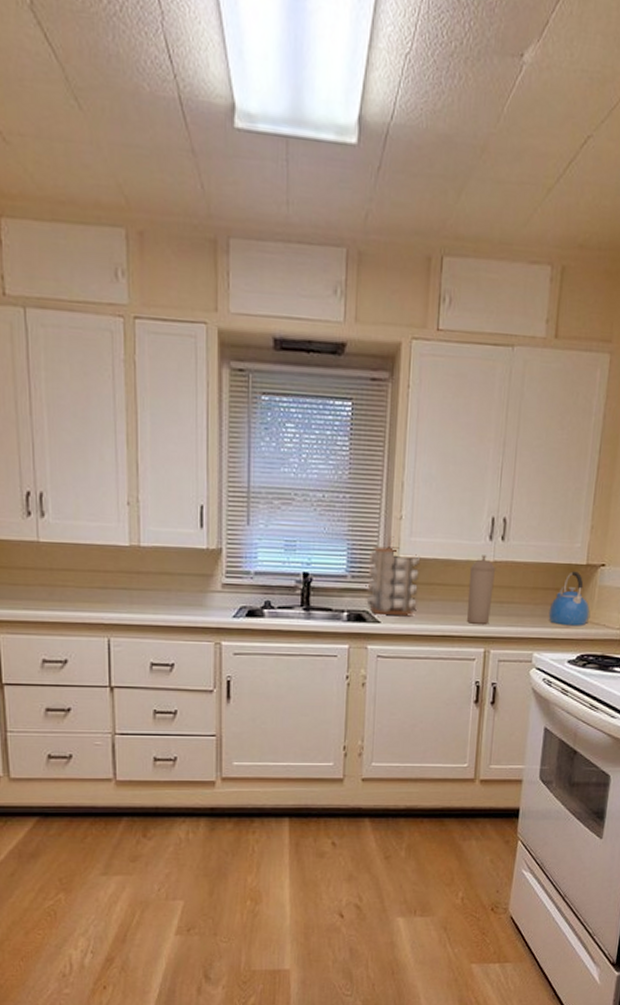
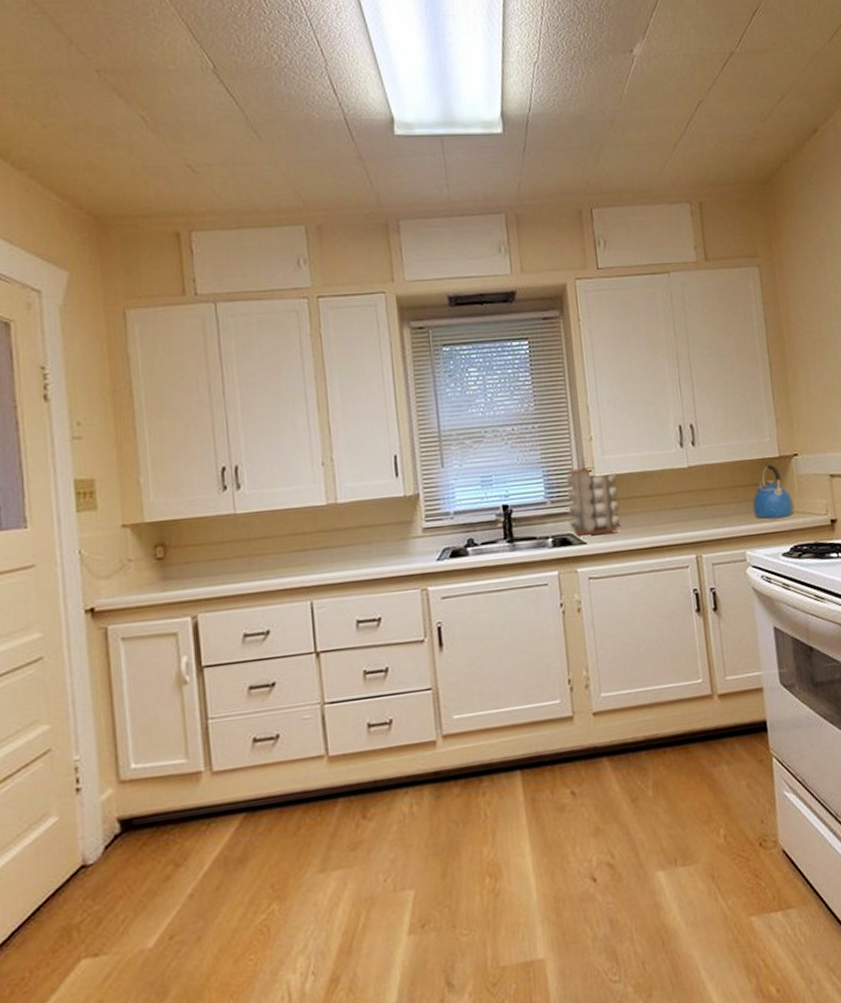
canister: present [467,555,496,624] -> none [666,462,696,531]

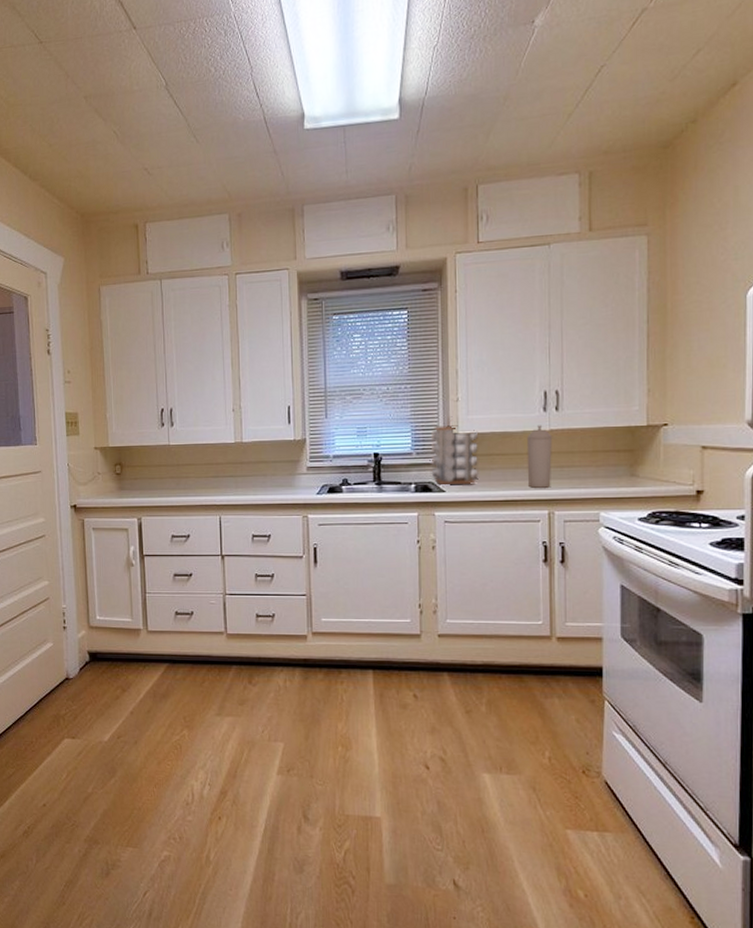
canister: none [666,462,696,531] -> present [526,425,553,488]
kettle: present [752,464,794,520] -> none [612,433,656,485]

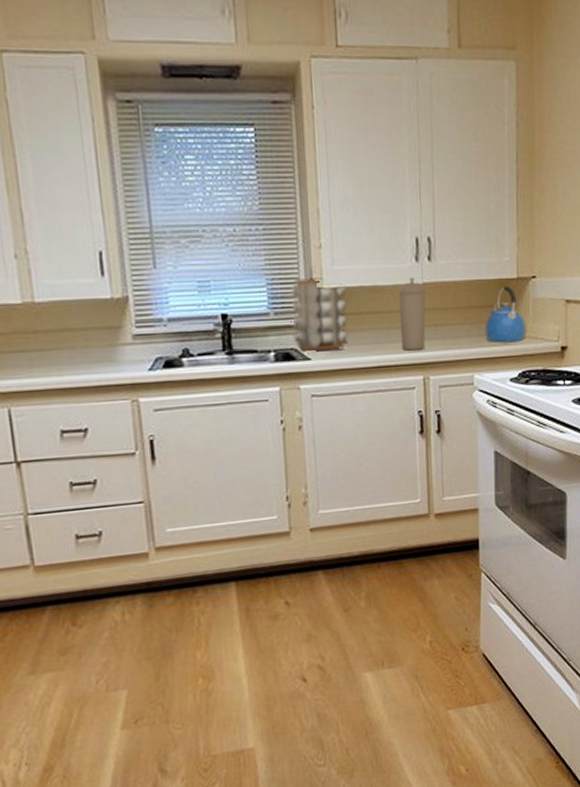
kettle: none [612,433,656,485] -> present [484,286,526,343]

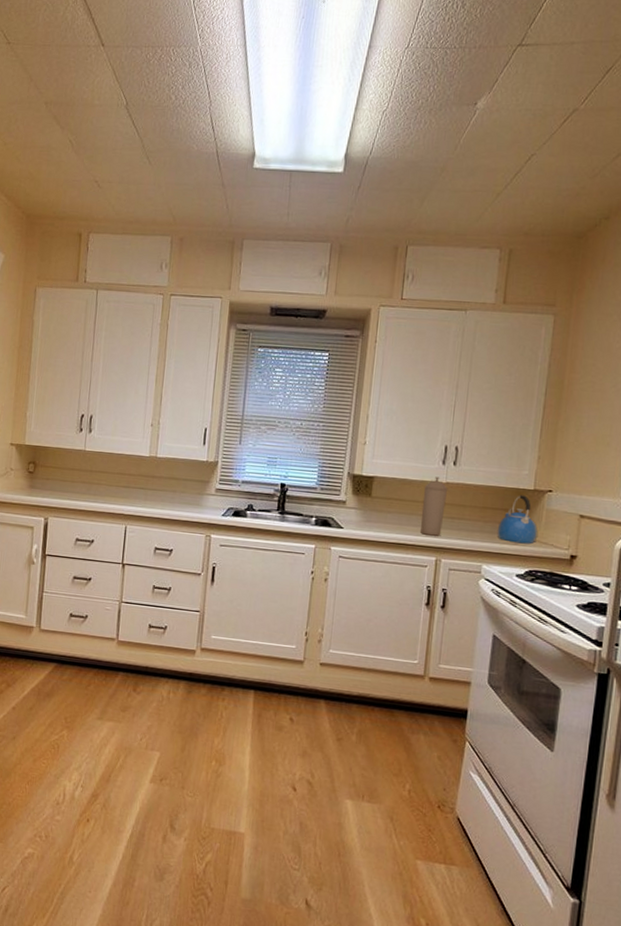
spice rack: present [290,266,347,352] -> none [333,458,380,525]

